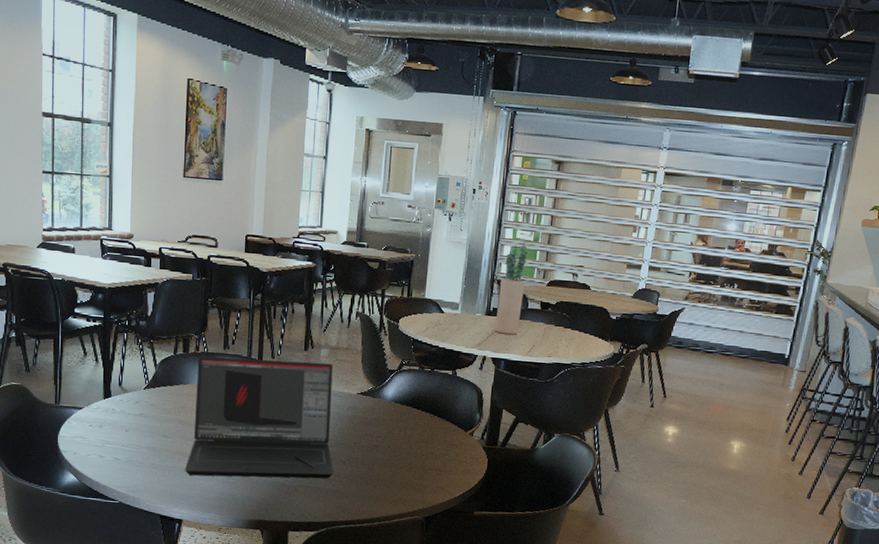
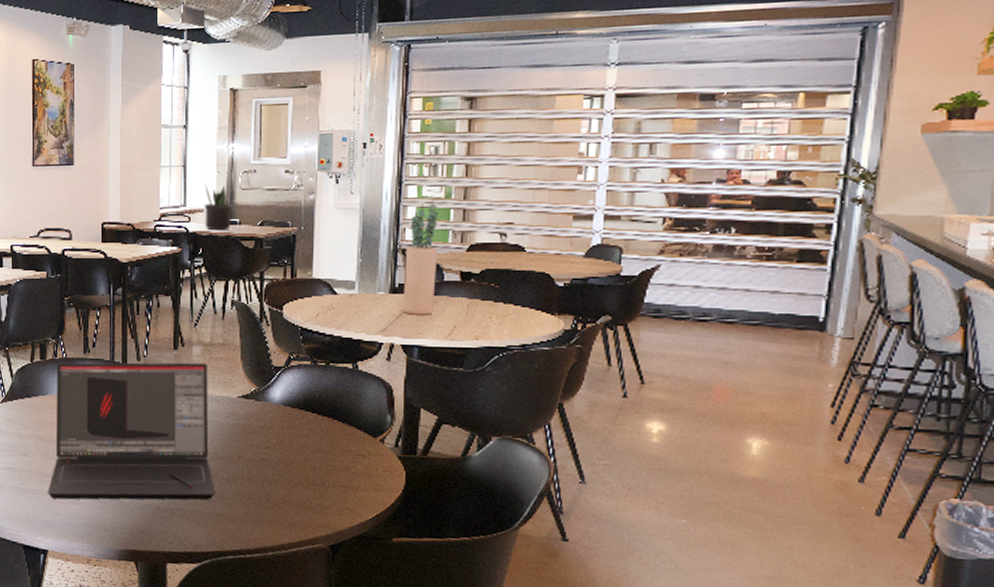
planter: none [337,209,363,252] -> present [205,184,233,231]

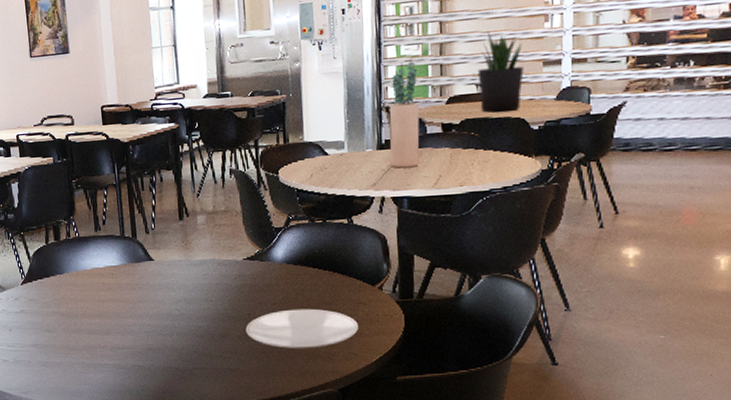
laptop: present [48,362,216,500] -> none [70,230,230,369]
planter: present [205,184,233,231] -> none [195,60,224,104]
plate: none [234,455,355,499] -> present [245,308,358,349]
planter: none [502,179,553,264] -> present [477,31,524,113]

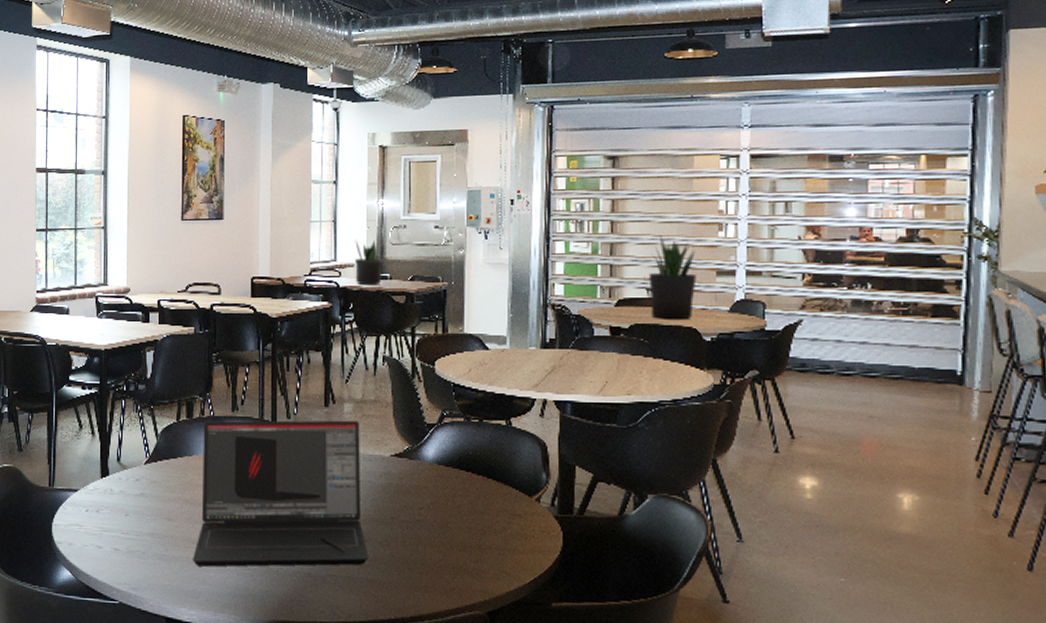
laptop: none [70,230,230,369] -> present [193,420,369,567]
planter: none [195,60,224,104] -> present [355,239,384,286]
plate: present [245,308,358,349] -> none [388,516,512,562]
vase: present [389,58,420,169] -> none [554,256,587,370]

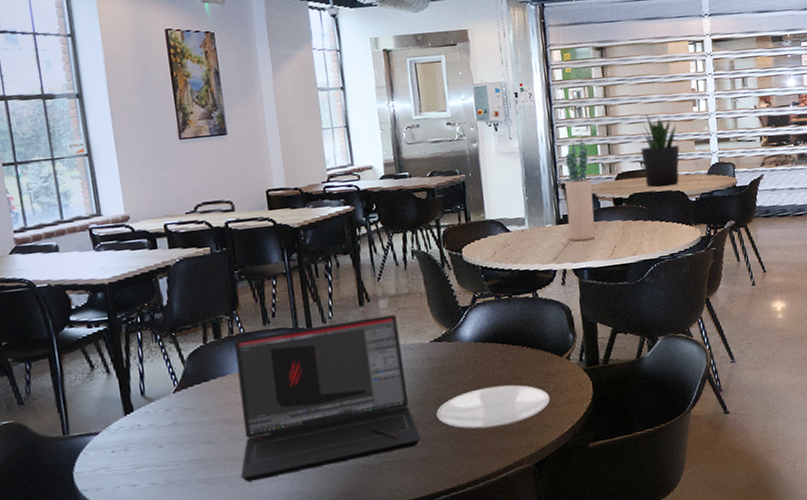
planter: present [355,239,384,286] -> none [370,141,401,186]
plate: none [388,516,512,562] -> present [436,385,550,429]
vase: none [554,256,587,370] -> present [564,138,596,242]

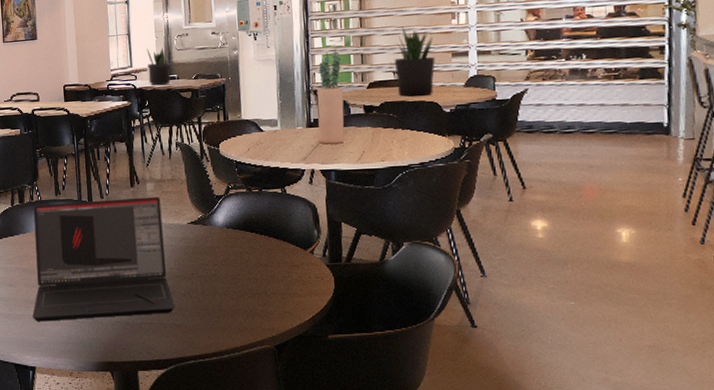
planter: none [370,141,401,186] -> present [146,47,171,86]
plate: present [436,385,550,429] -> none [189,270,292,306]

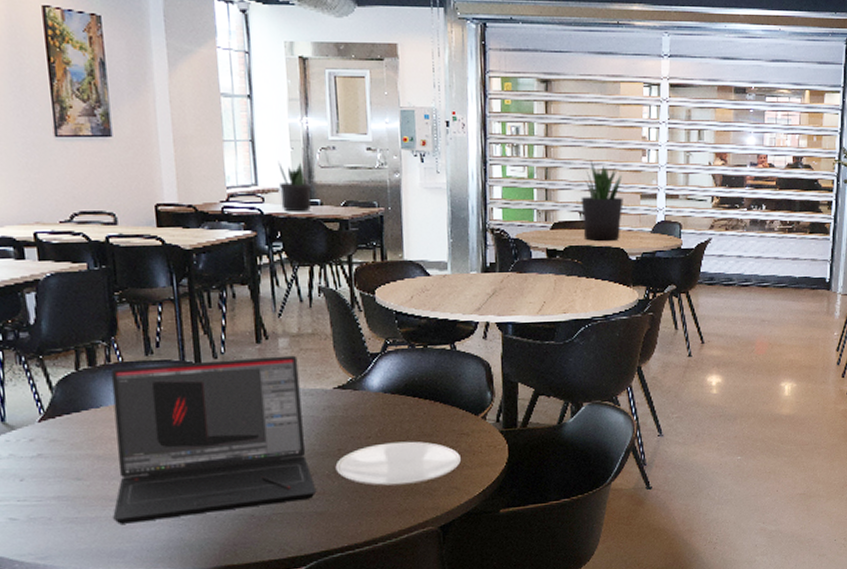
plate: none [189,270,292,306] -> present [335,441,461,486]
vase: present [316,48,345,145] -> none [494,180,525,293]

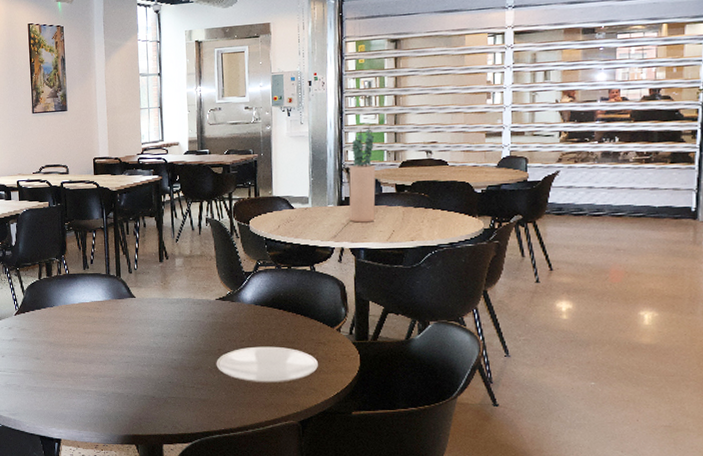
laptop: present [110,355,317,524] -> none [59,272,201,395]
planter: present [278,160,313,212] -> none [178,121,203,160]
vase: none [494,180,525,293] -> present [349,126,376,223]
planter: present [581,160,624,241] -> none [427,105,469,176]

